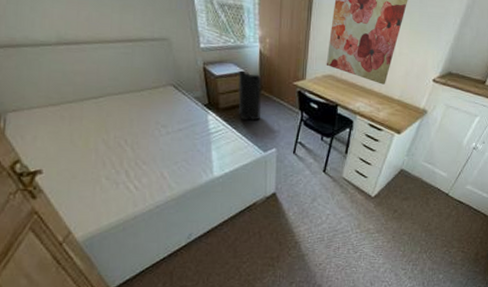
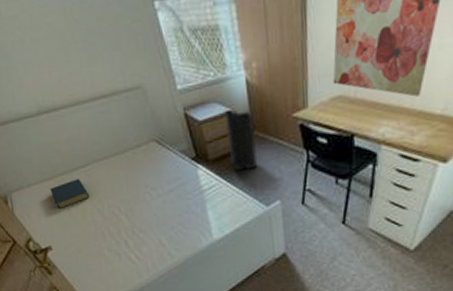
hardback book: none [54,108,97,135] -> present [50,179,90,210]

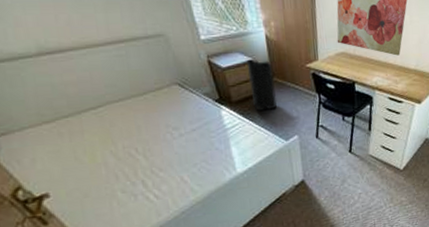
hardback book: present [50,179,90,210] -> none [50,121,101,154]

